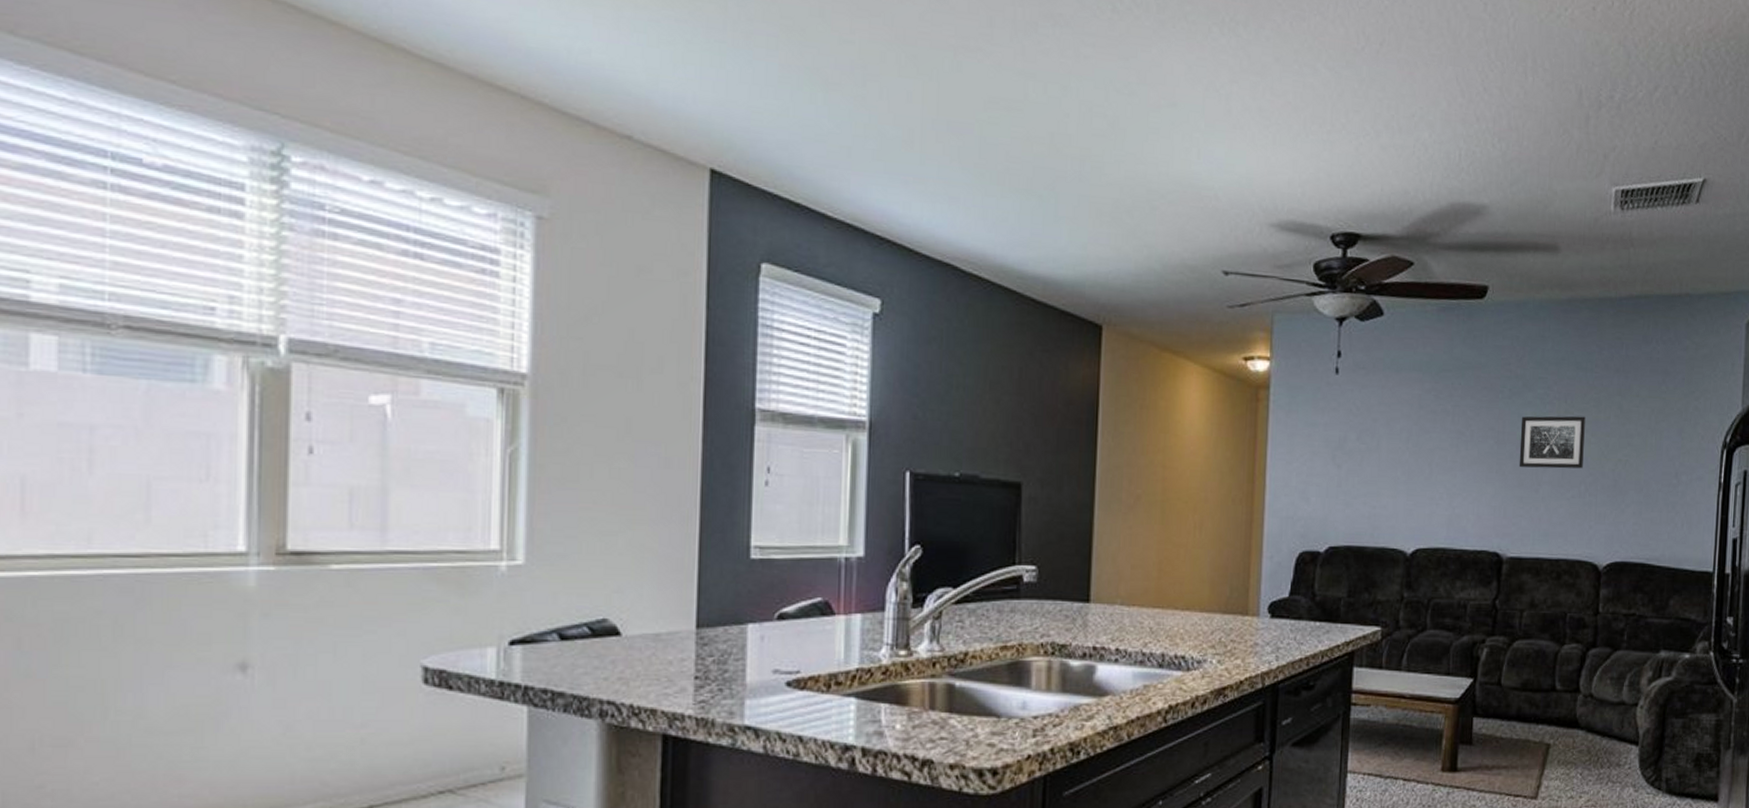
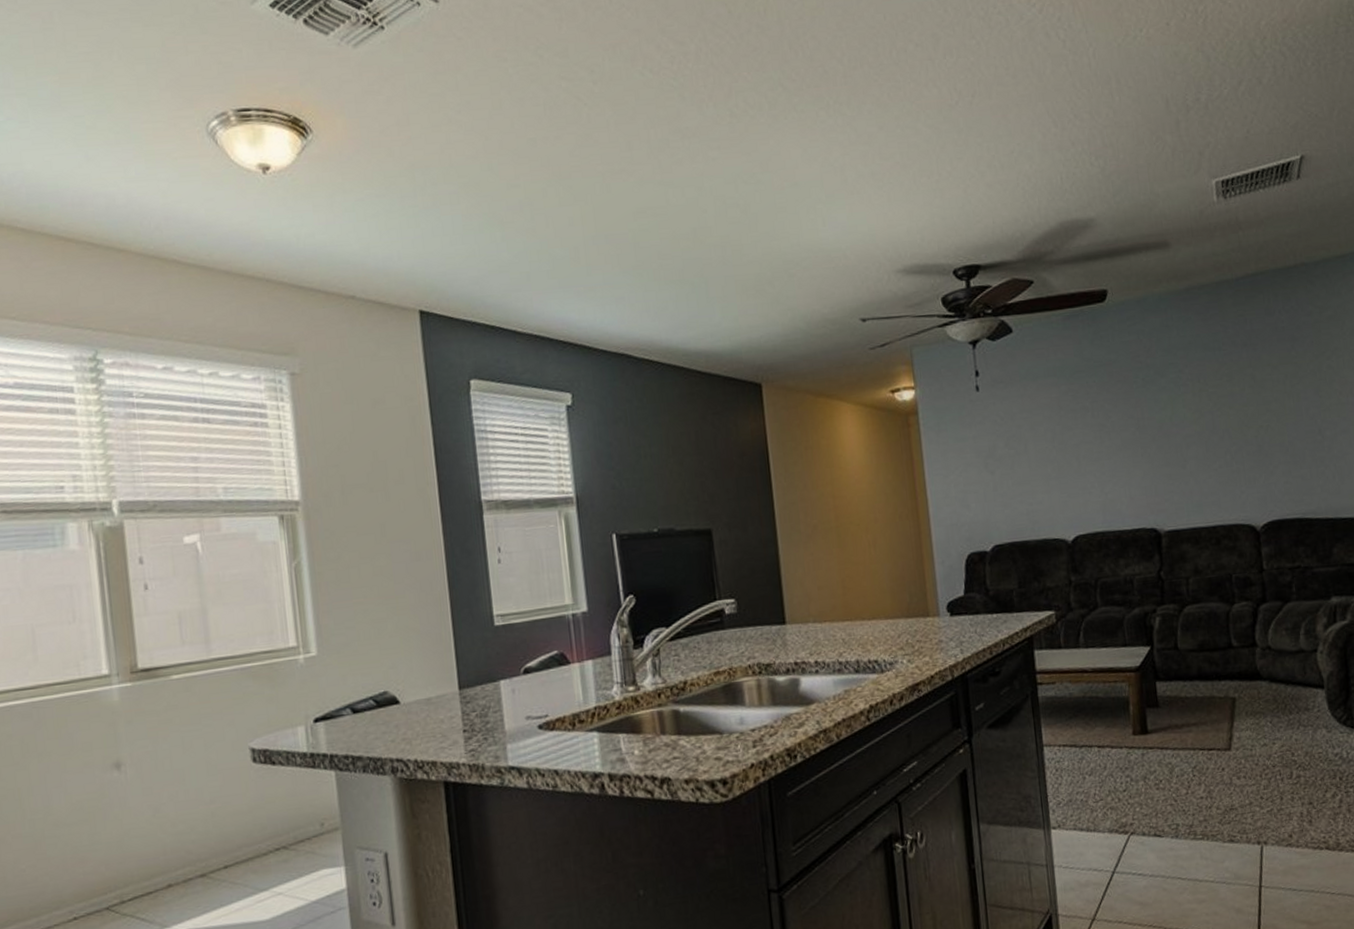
wall art: present [1519,416,1586,469] -> none [1158,392,1226,448]

